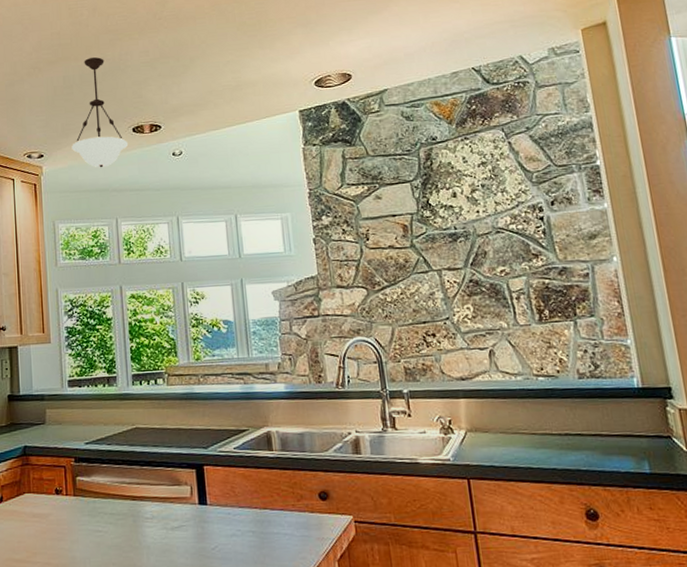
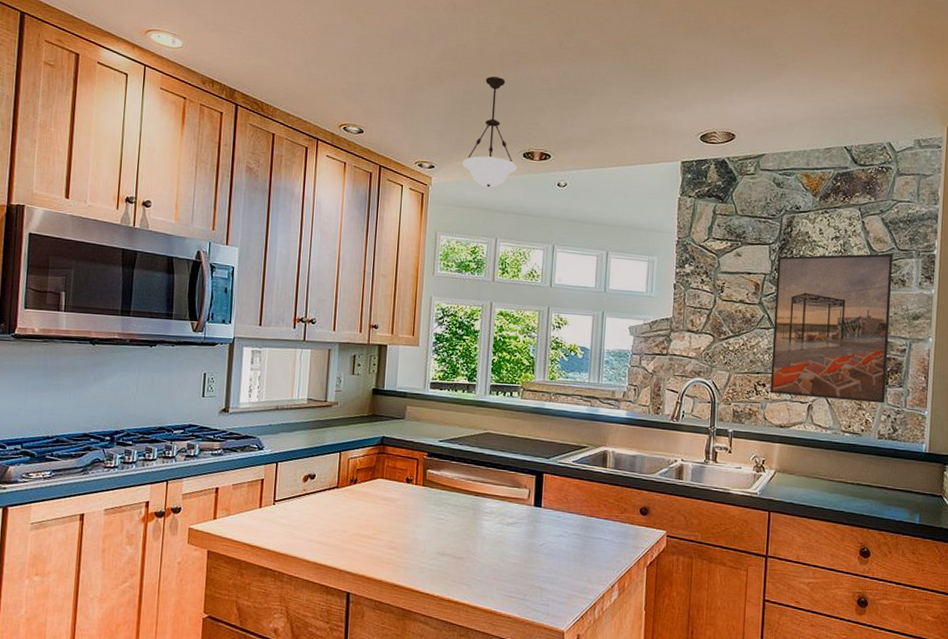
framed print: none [422,171,578,343] -> present [770,253,894,404]

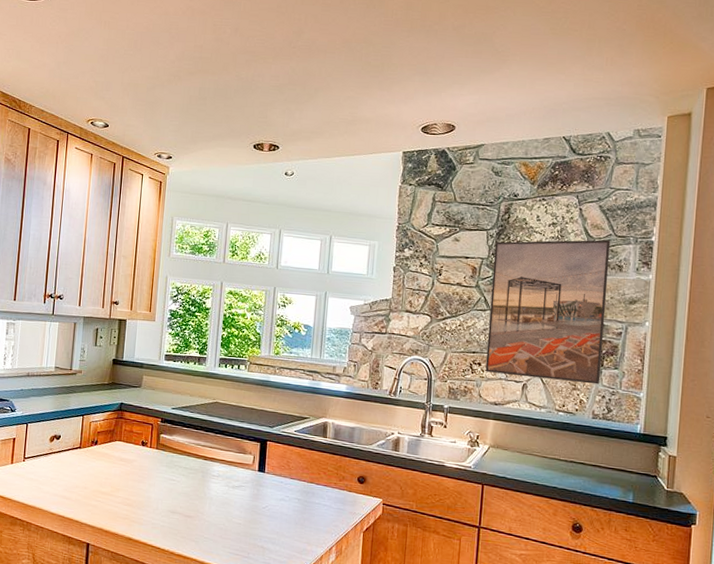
pendant light: present [462,76,517,187] -> none [197,74,247,176]

